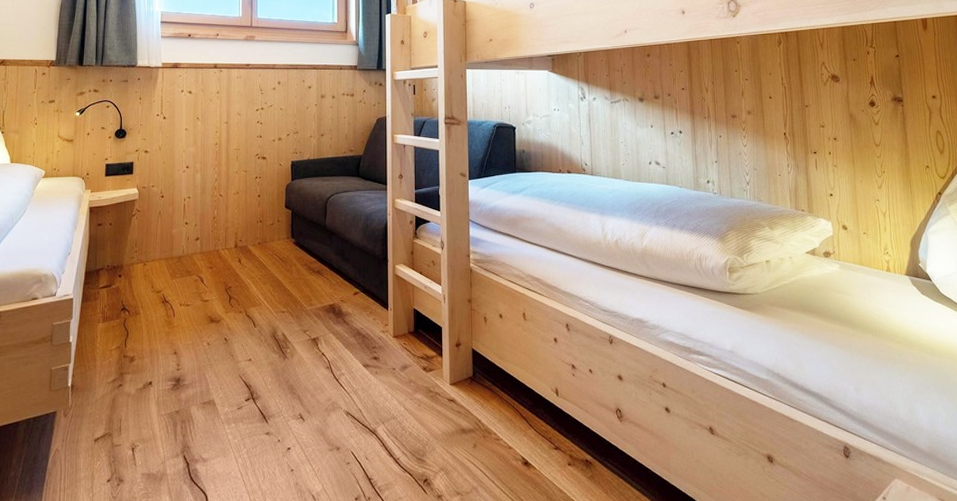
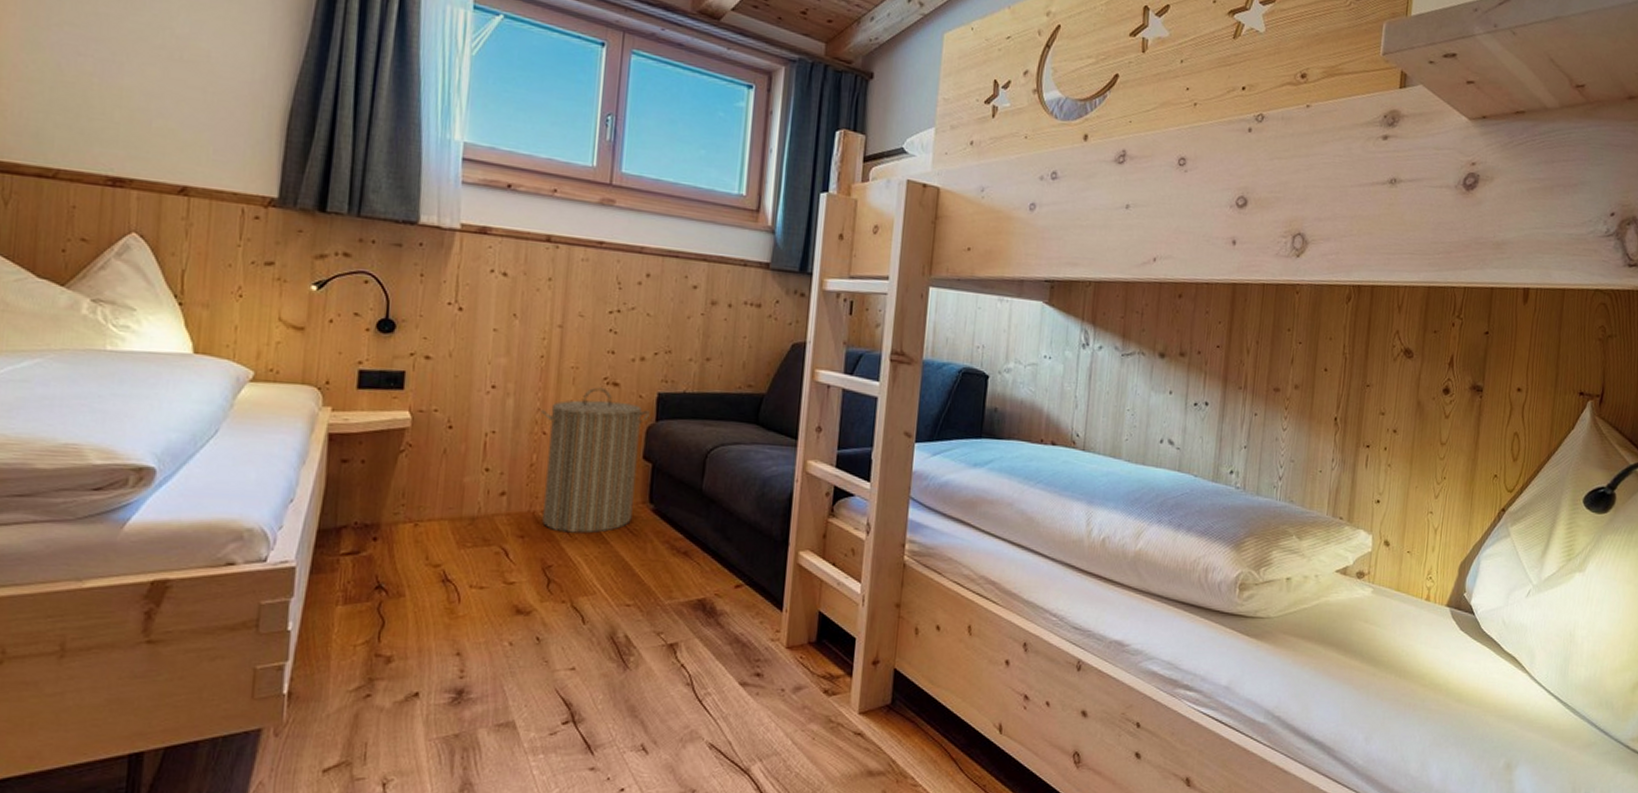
laundry hamper: none [217,161,287,263] -> present [540,387,650,534]

